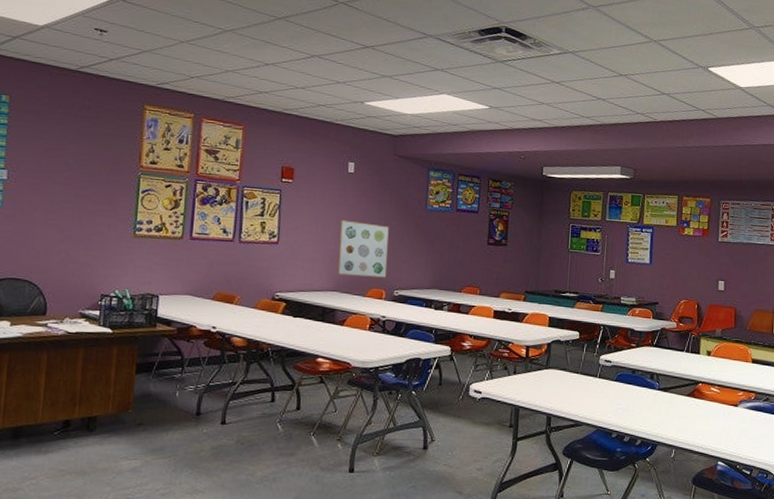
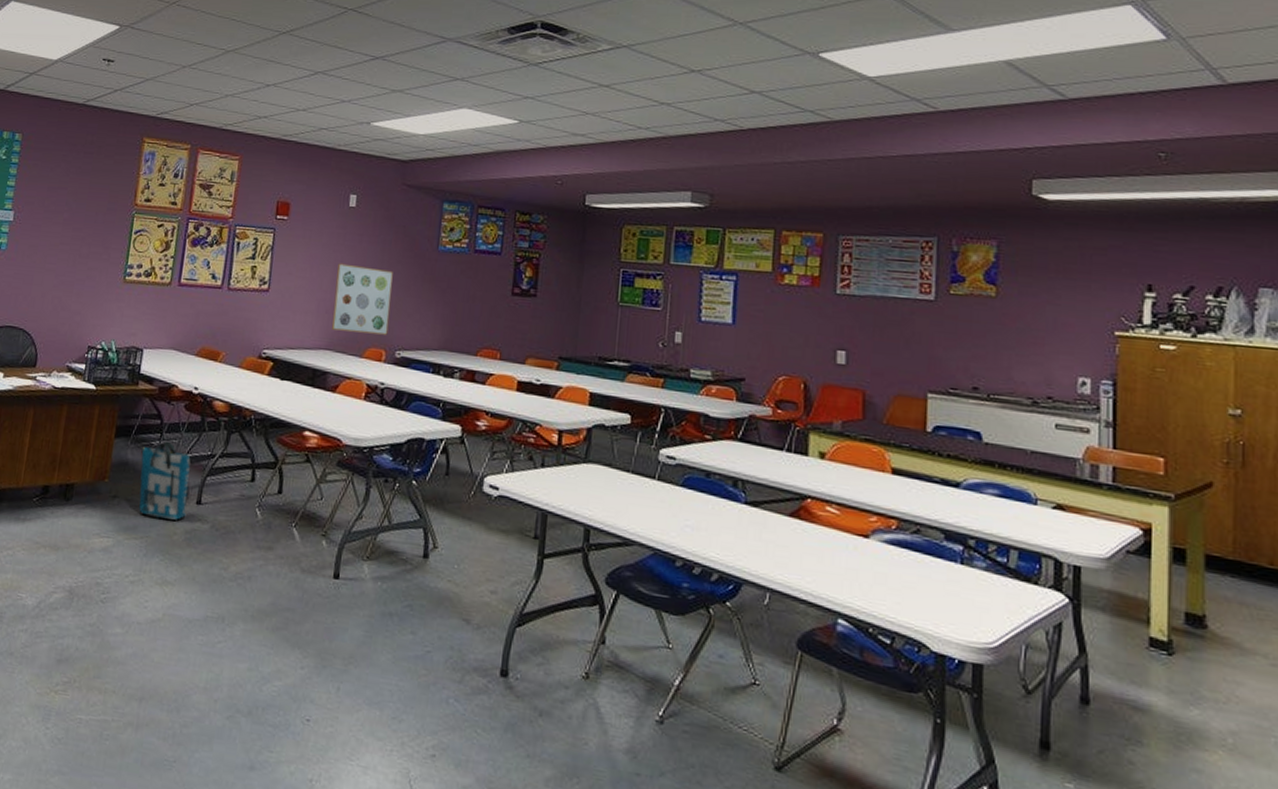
tote bag: none [163,373,214,439] -> present [139,441,191,520]

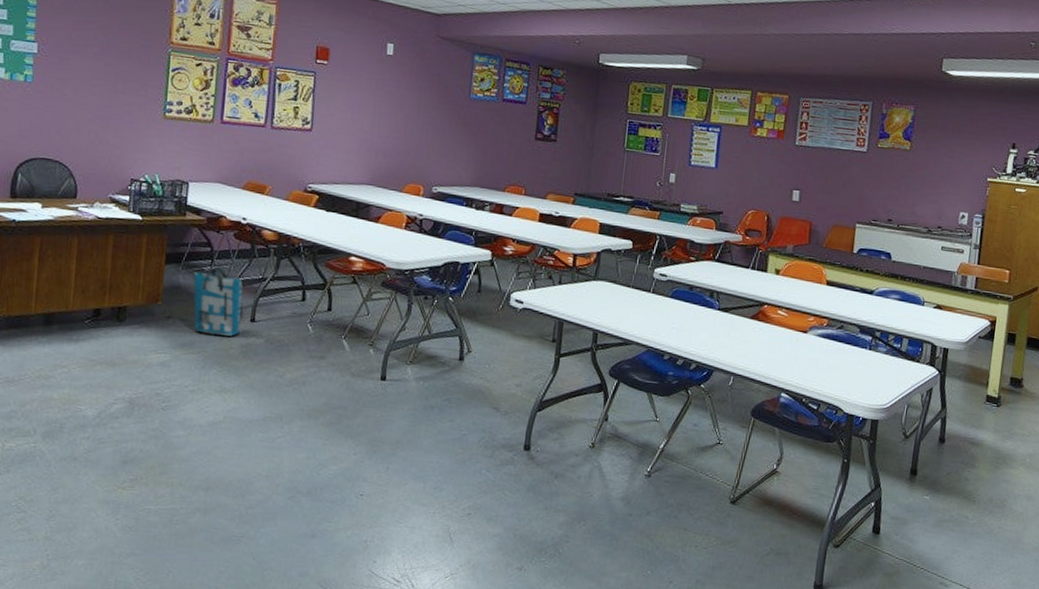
wall art: present [331,263,393,335] -> none [373,106,429,173]

